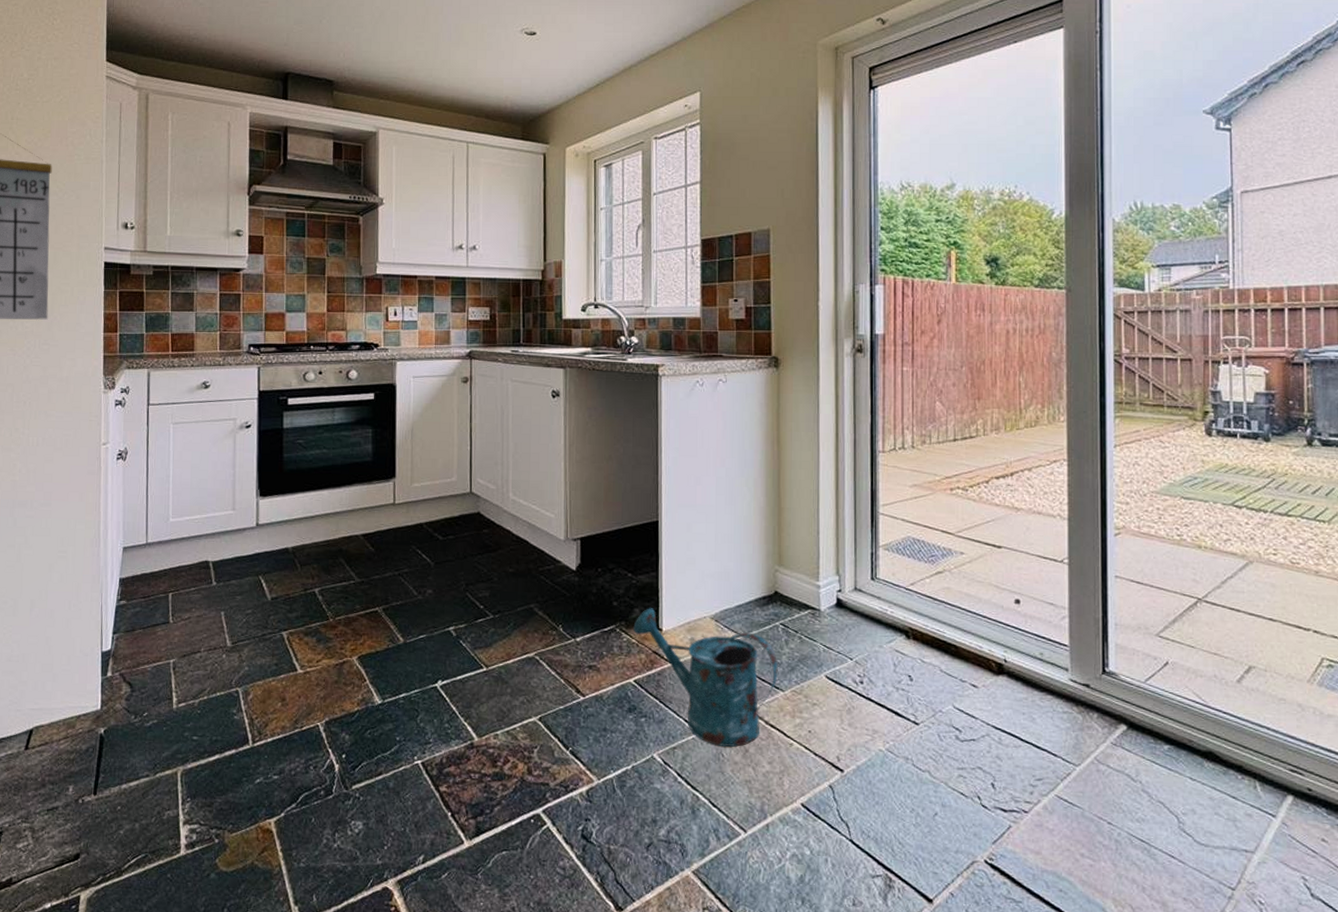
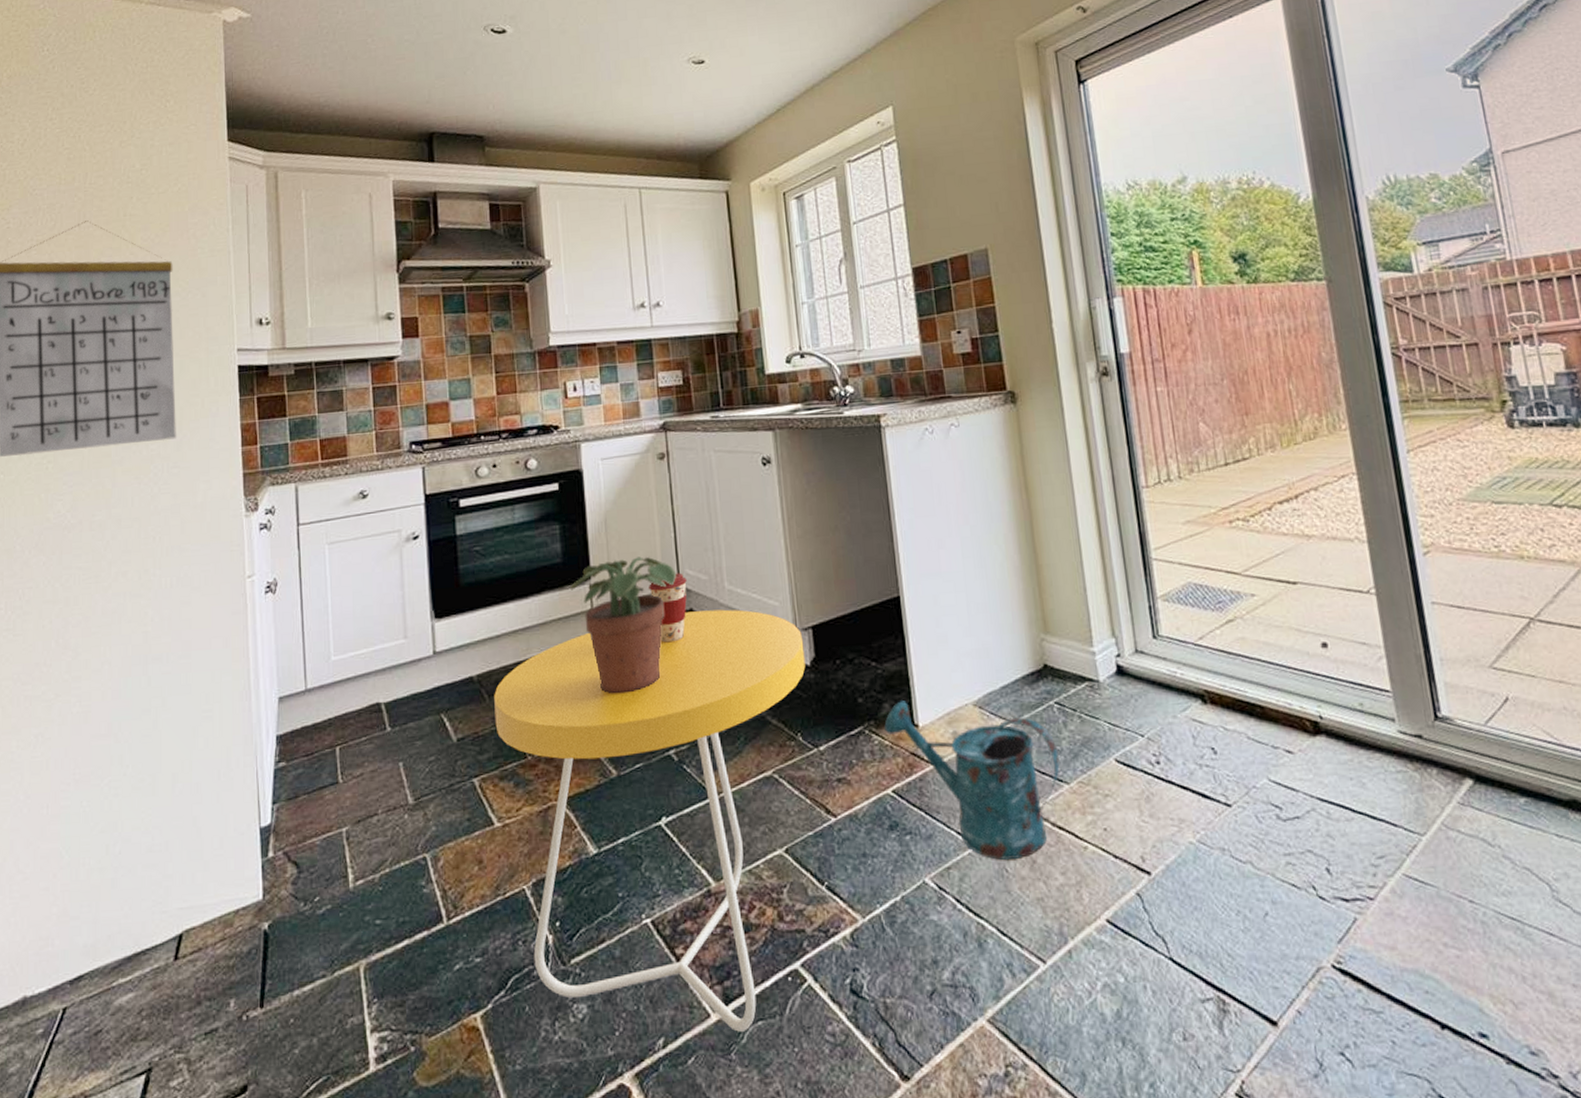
side table: none [304,514,572,858] -> present [494,609,806,1032]
potted plant: none [377,463,468,576] -> present [570,556,676,694]
coffee cup: none [444,480,477,538] -> present [649,573,687,643]

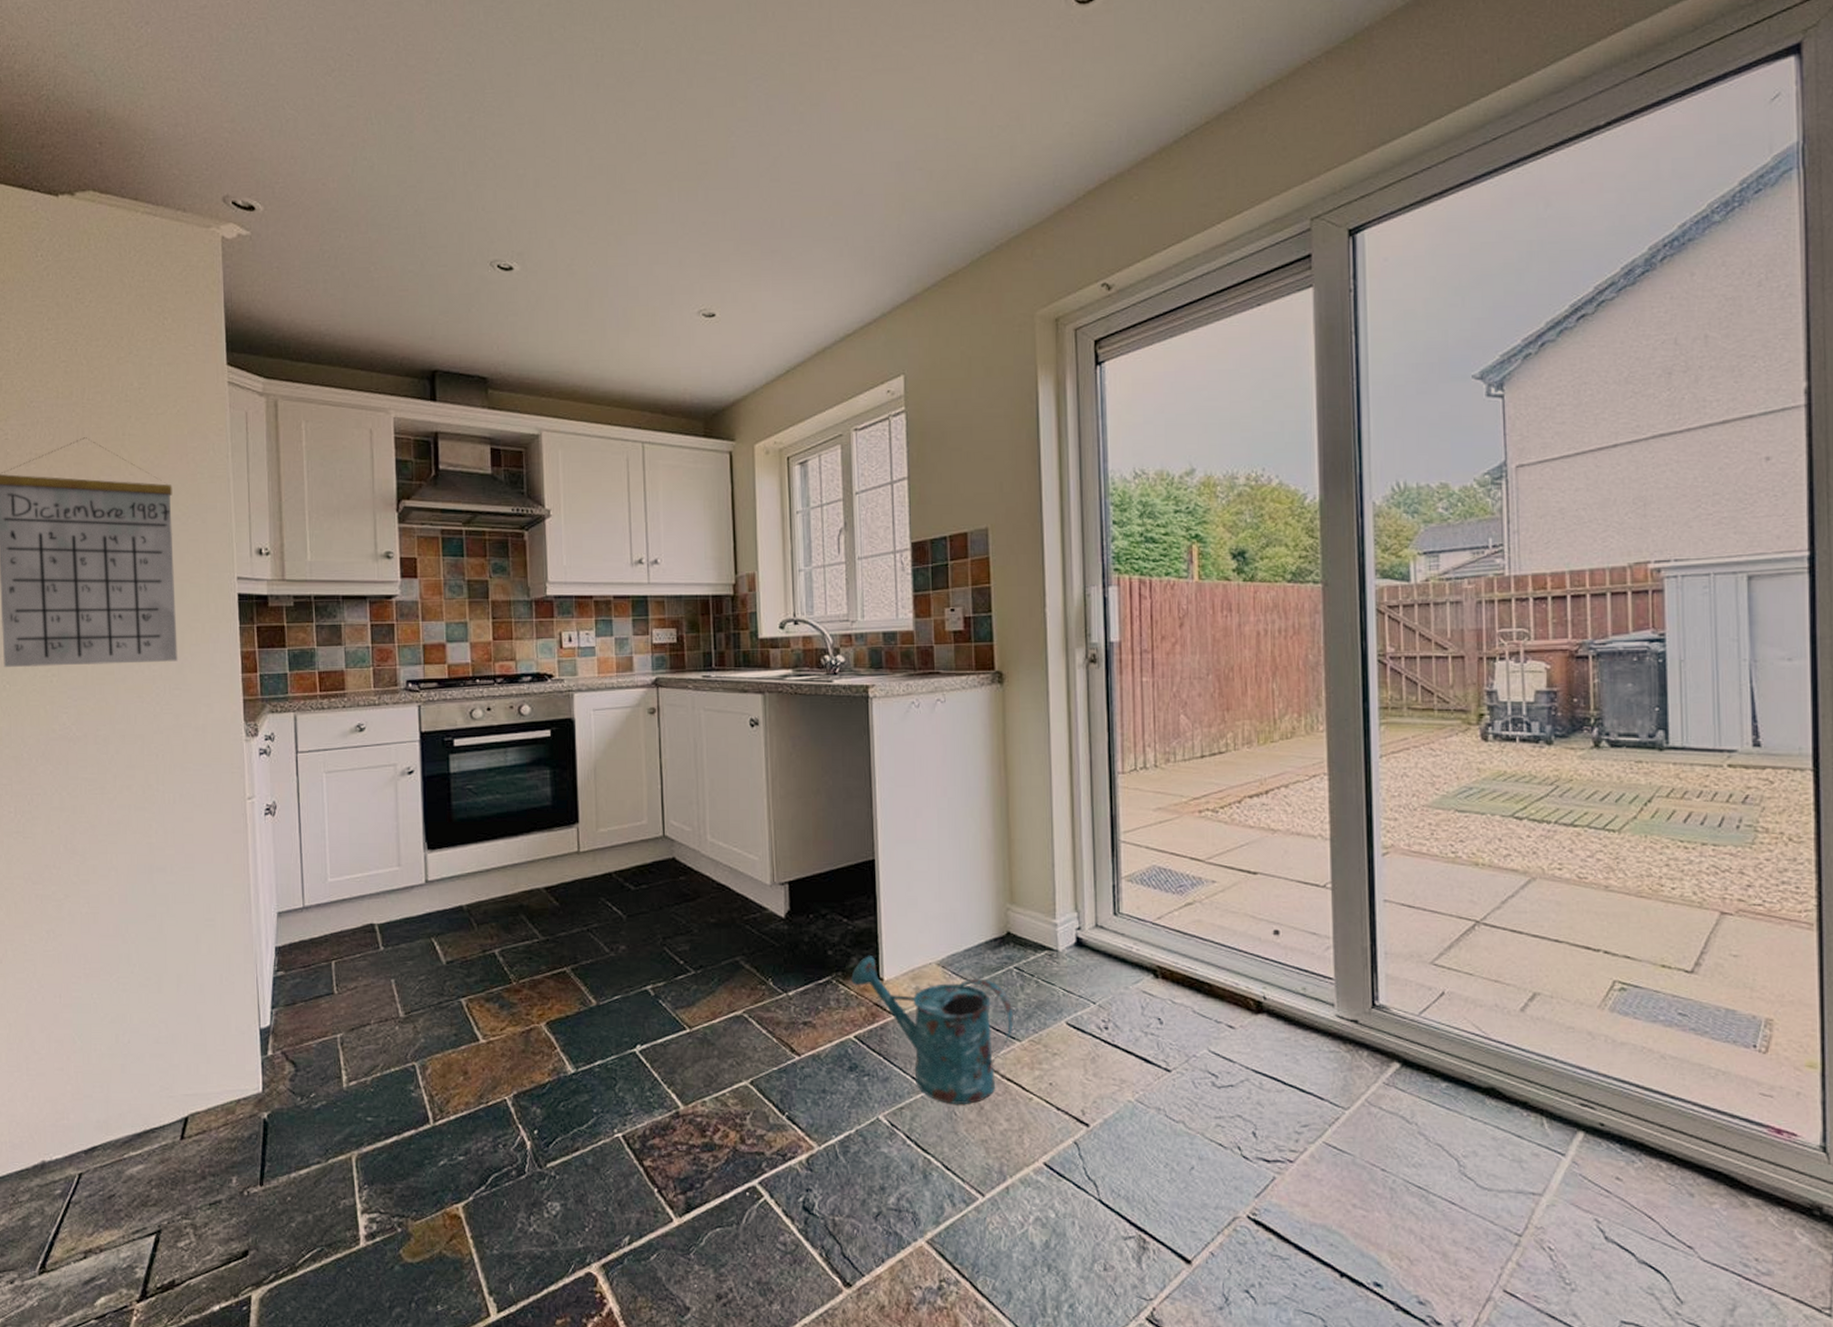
side table: present [494,609,806,1032] -> none [482,860,780,1236]
potted plant: present [570,556,676,694] -> none [558,805,661,931]
coffee cup: present [649,573,687,643] -> none [634,823,671,887]

